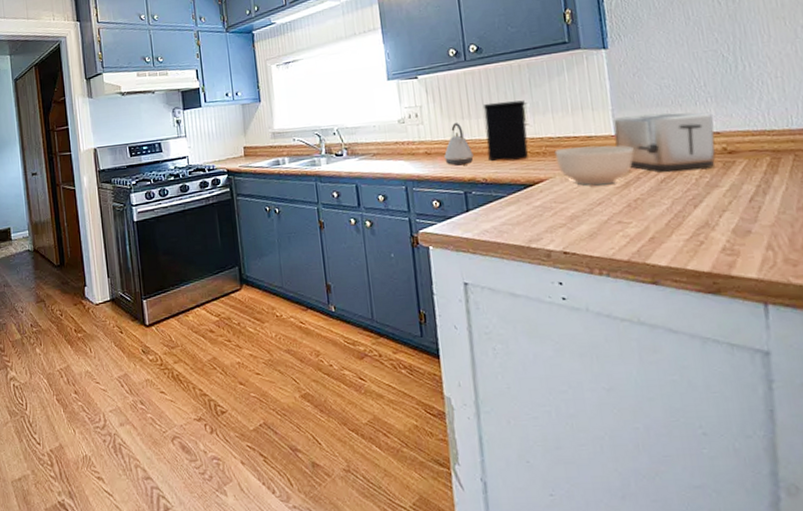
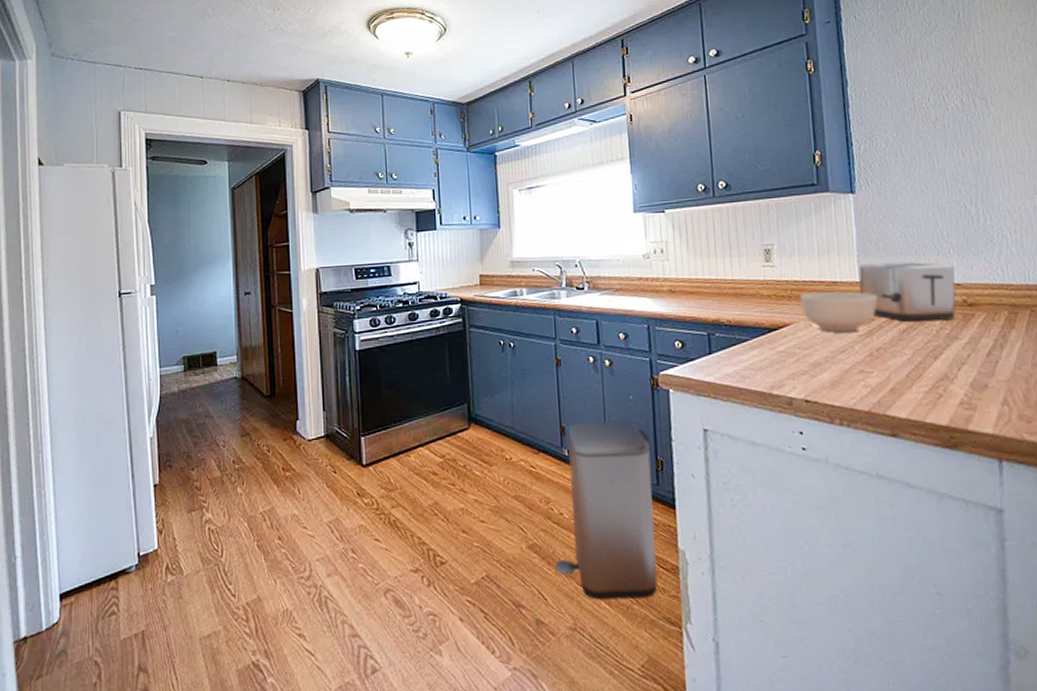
pedal bin: none [328,278,425,444] -> present [556,421,658,600]
kettle: present [443,123,474,166] -> none [688,261,718,306]
canister: present [483,100,529,161] -> none [729,241,774,303]

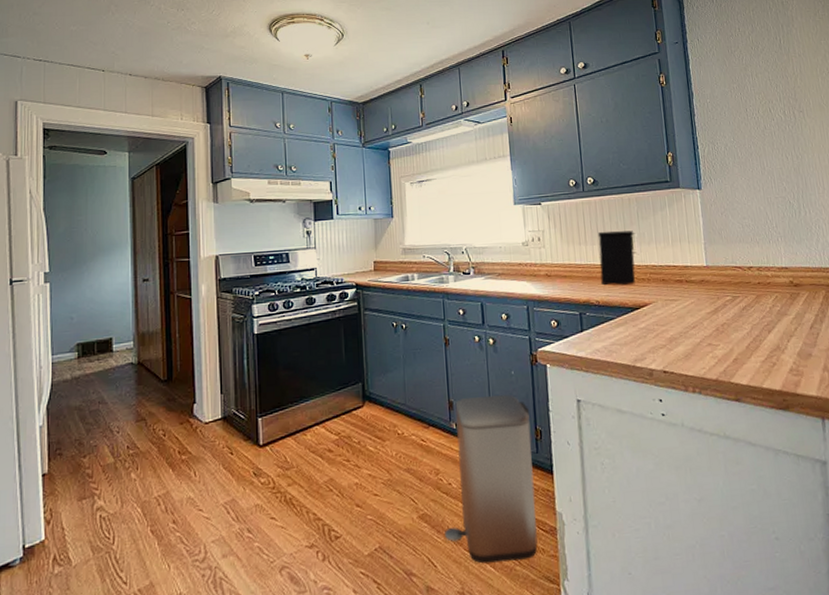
canister: none [729,241,774,303] -> present [597,230,636,286]
bowl: present [799,291,878,333] -> none [657,274,722,311]
toaster: present [858,261,957,322] -> none [705,248,785,300]

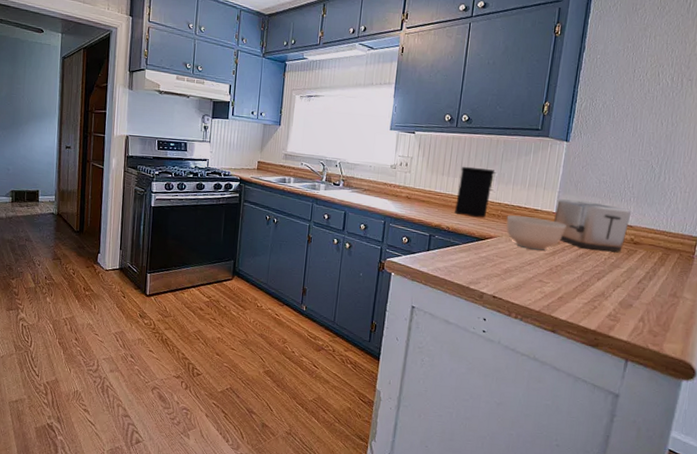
pedal bin: present [445,395,538,564] -> none [283,288,369,420]
bowl: none [657,274,722,311] -> present [506,215,566,250]
toaster: none [705,248,785,300] -> present [554,199,632,252]

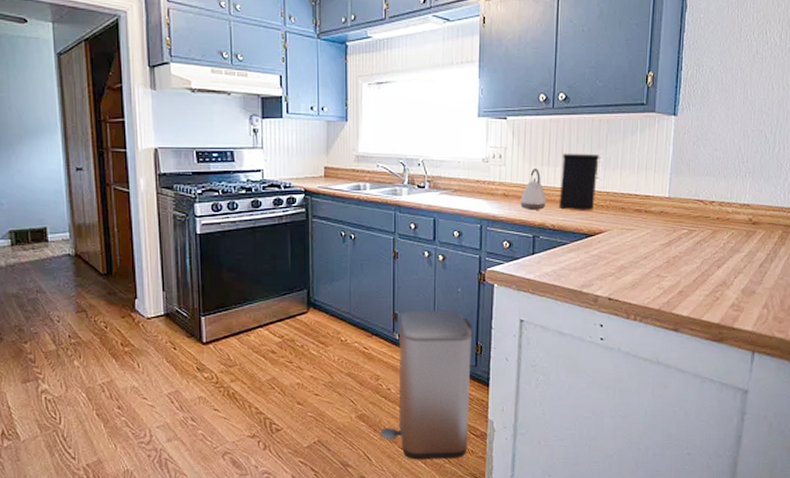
pedal bin: none [283,288,369,420] -> present [381,311,472,460]
kettle: none [420,177,444,213] -> present [519,169,546,210]
bowl: present [506,215,566,250] -> none [616,205,681,241]
toaster: present [554,199,632,252] -> none [668,181,748,235]

